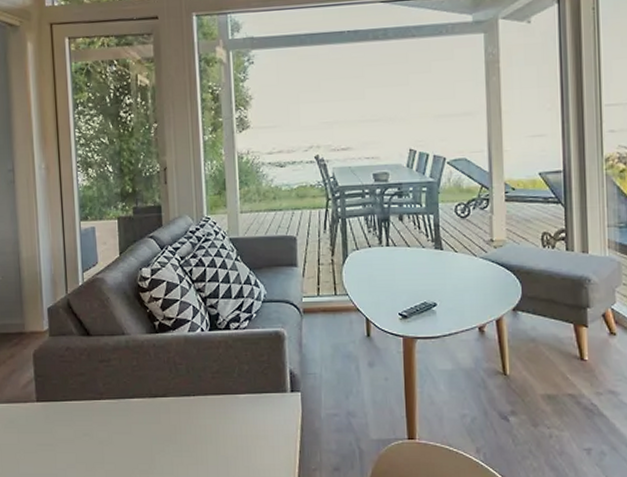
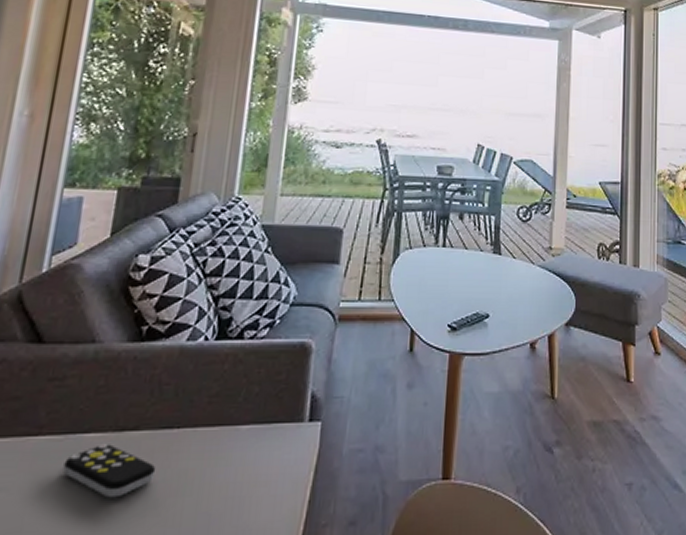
remote control: none [121,406,184,443] -> present [63,444,156,498]

